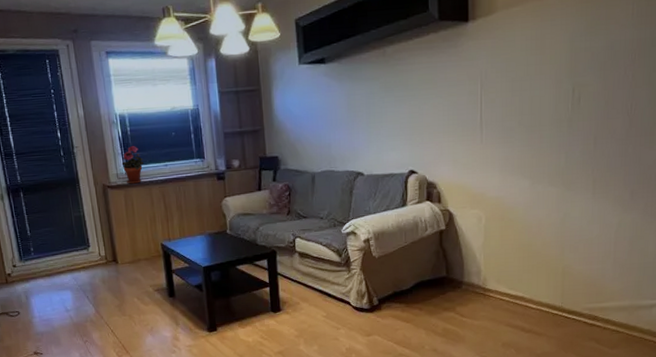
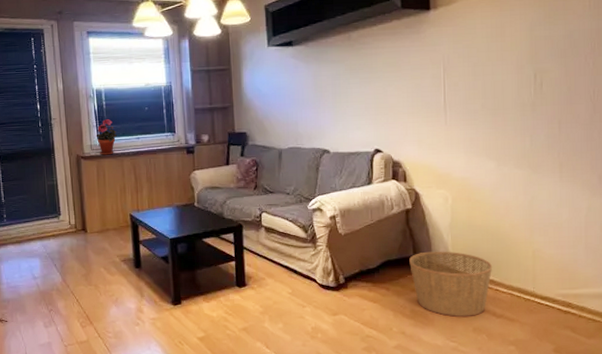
basket: none [442,270,522,333] -> present [409,251,492,317]

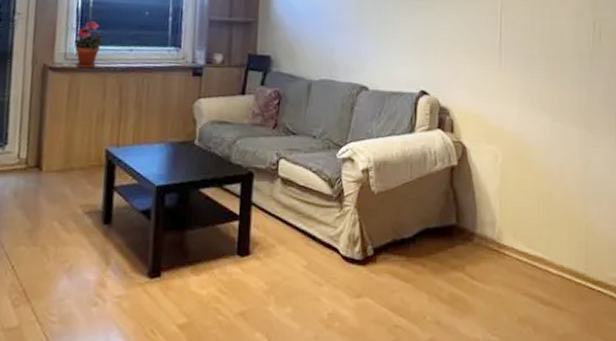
basket: present [409,251,492,317] -> none [451,219,542,303]

